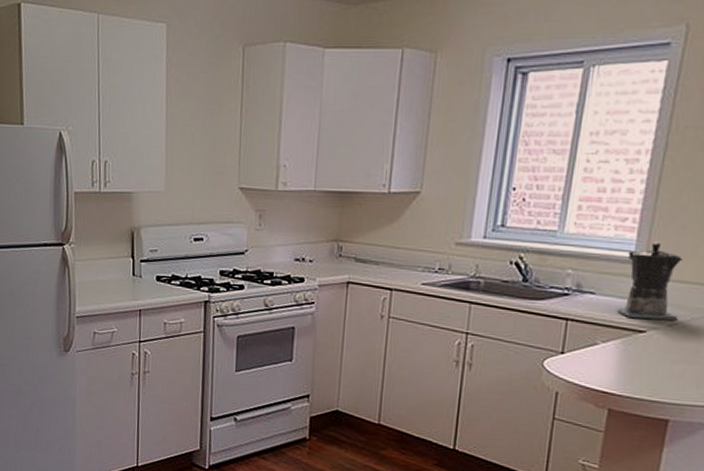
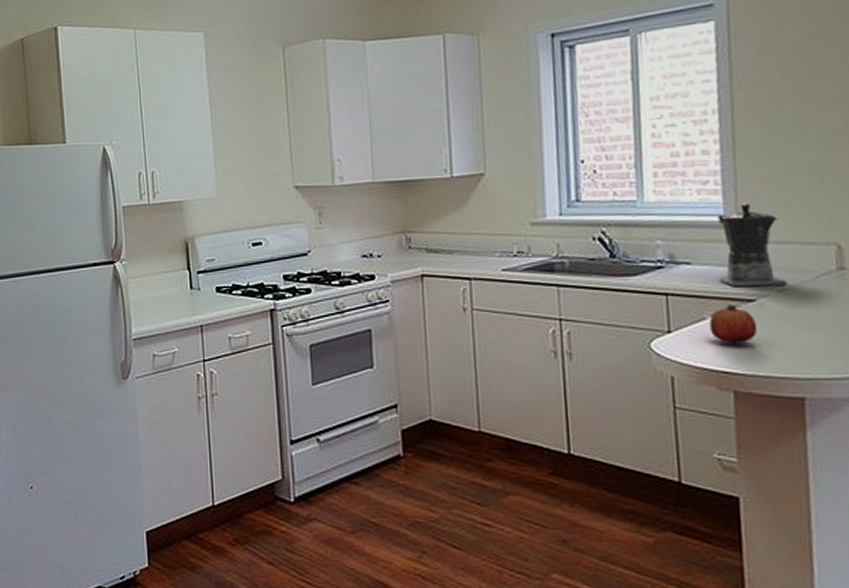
fruit: none [599,333,642,369] -> present [709,305,758,344]

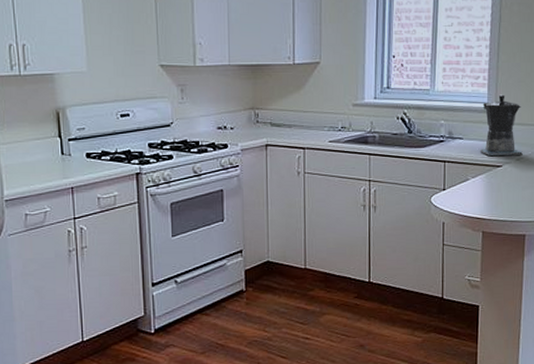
fruit: present [709,305,758,344] -> none [471,169,501,198]

